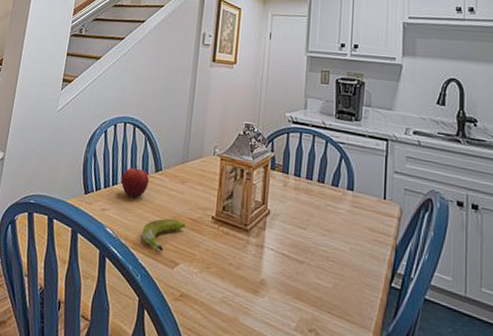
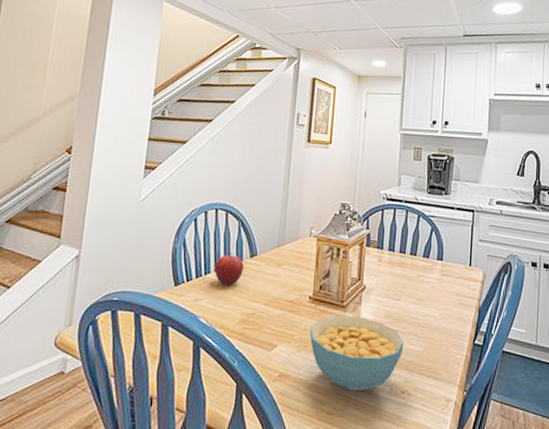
banana: present [141,218,186,251] -> none [237,302,283,335]
cereal bowl: none [212,239,311,323] -> present [310,315,404,391]

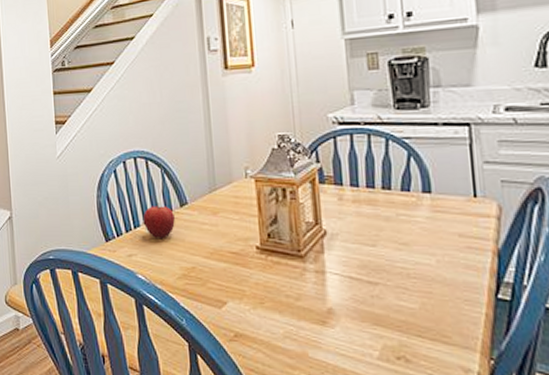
cereal bowl: present [310,315,404,391] -> none [263,266,391,356]

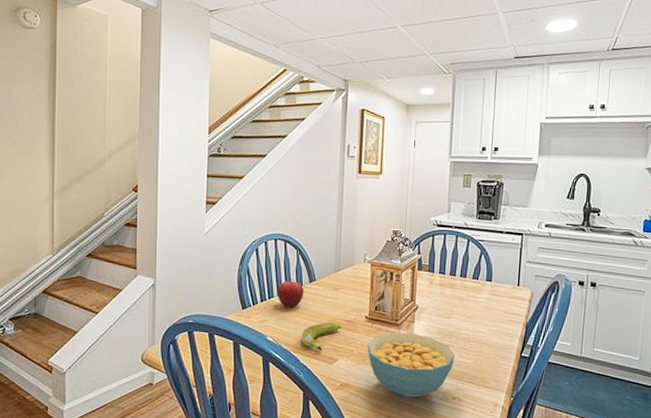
banana: none [177,255,227,291] -> present [300,322,341,351]
cereal bowl: none [263,266,391,356] -> present [367,332,455,398]

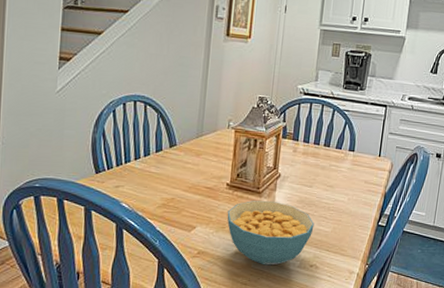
fruit: present [277,278,304,309] -> none [135,143,163,174]
banana: present [300,322,341,351] -> none [158,189,201,218]

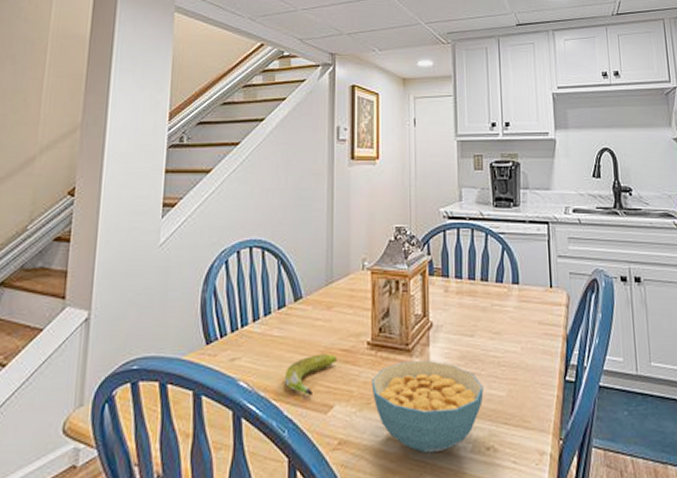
banana: none [158,189,201,218] -> present [284,354,337,396]

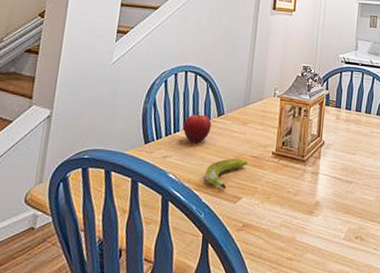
fruit: none [253,297,287,339] -> present [183,112,212,144]
cereal bowl: present [371,360,484,454] -> none [272,169,358,238]

